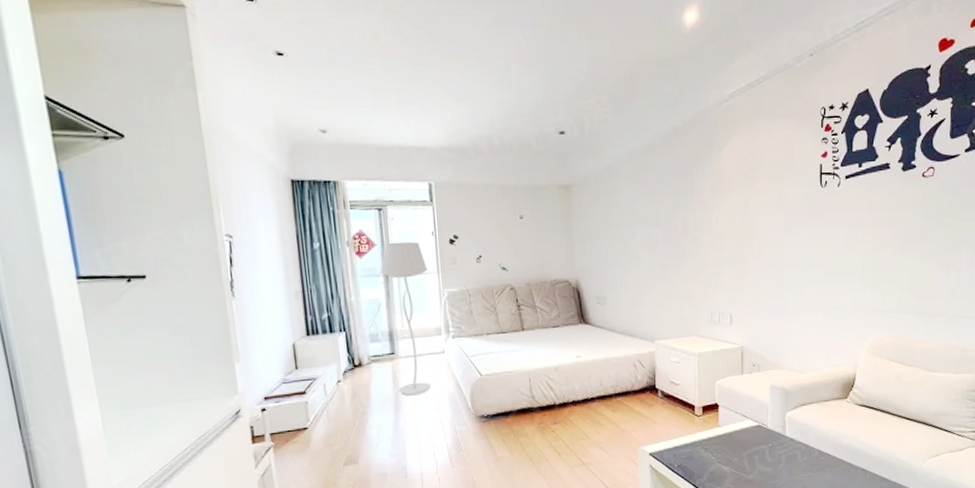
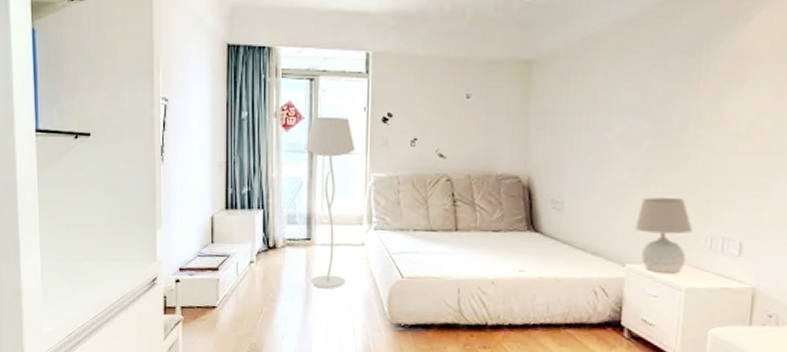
table lamp: none [659,286,698,345] -> present [635,197,693,275]

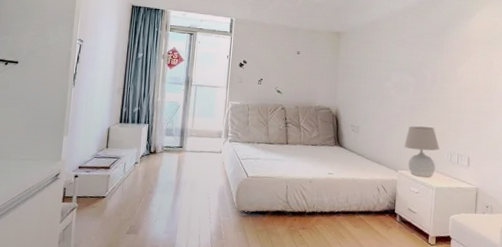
floor lamp: present [306,116,356,290] -> none [180,59,220,185]

